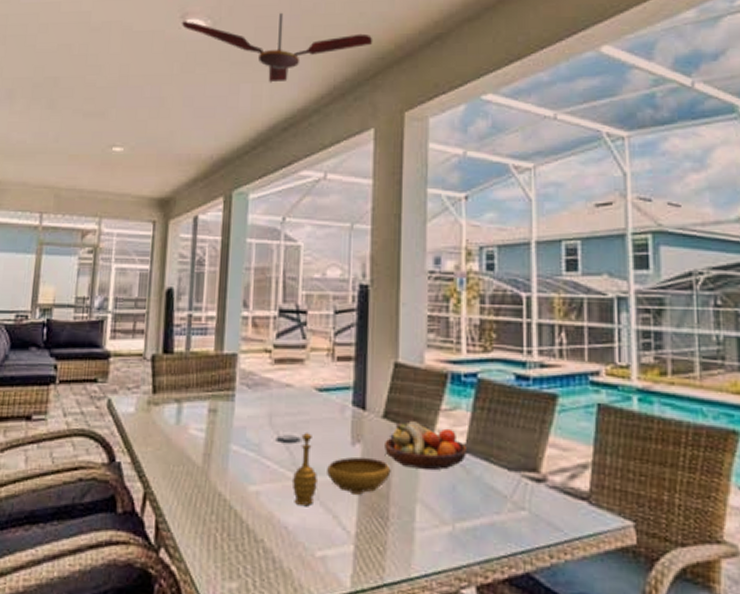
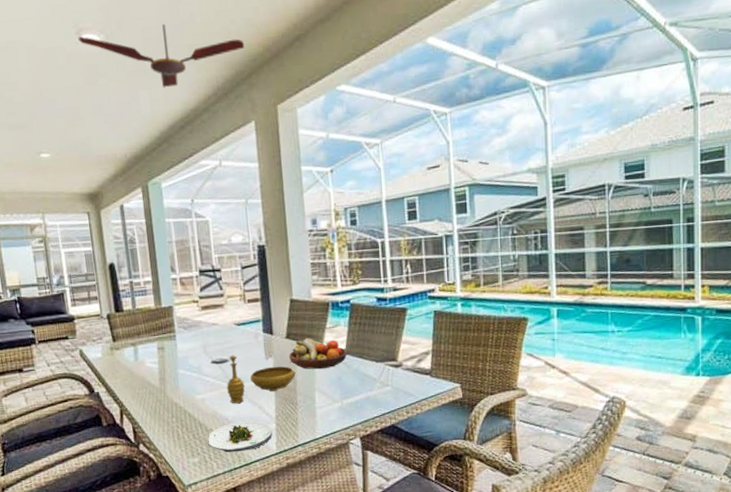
salad plate: none [254,534,348,582] -> present [208,421,272,453]

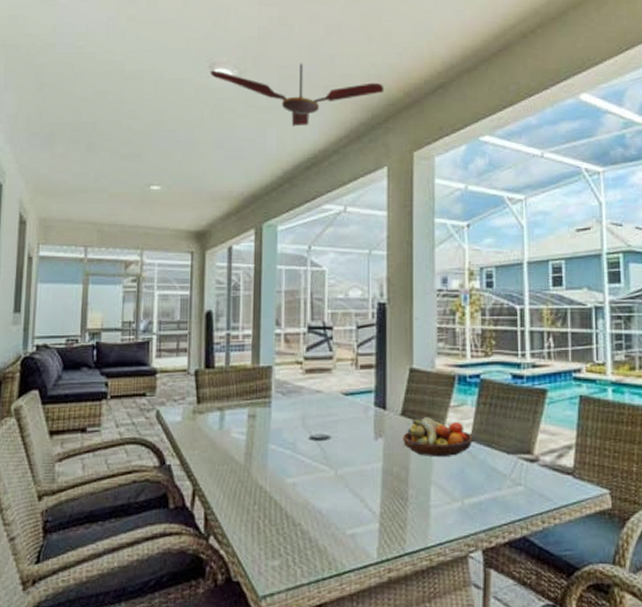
salad plate: present [208,421,272,453] -> none [293,517,374,557]
decorative bowl: present [226,354,296,403] -> none [323,430,409,492]

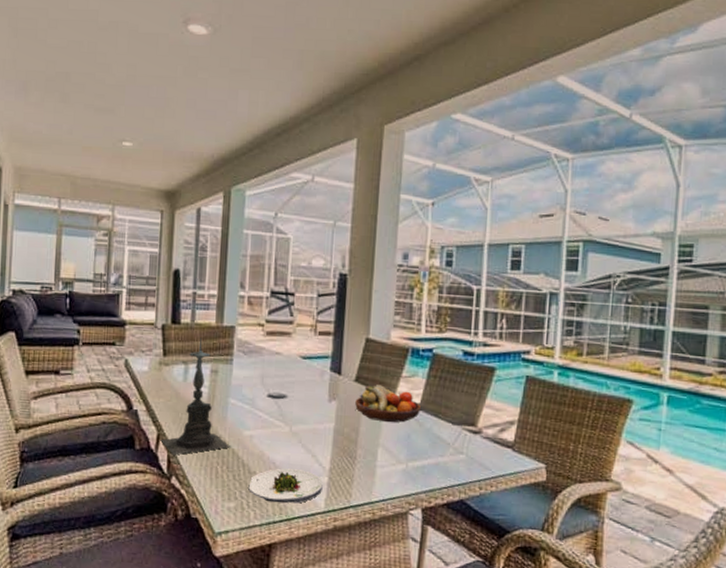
candle holder: none [196,381,272,512] -> present [160,338,230,455]
ceiling fan: present [209,63,385,127] -> none [184,24,360,91]
salad plate: none [293,517,374,557] -> present [248,468,323,504]

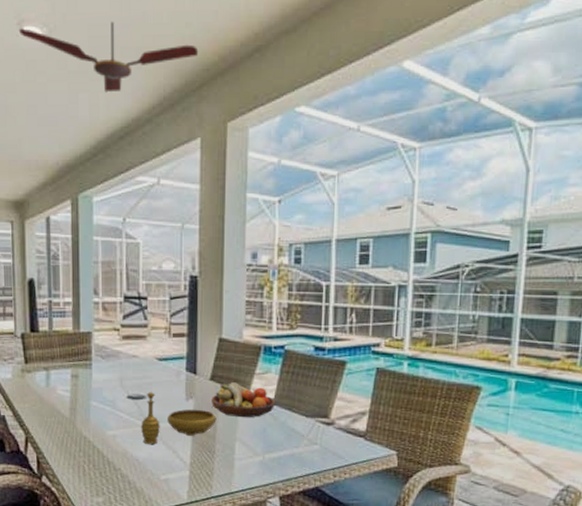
candle holder: present [160,338,230,455] -> none [29,344,95,456]
ceiling fan: none [184,24,360,91] -> present [18,21,199,93]
salad plate: present [248,468,323,504] -> none [115,464,184,497]
decorative bowl: none [279,390,360,447] -> present [140,391,217,444]

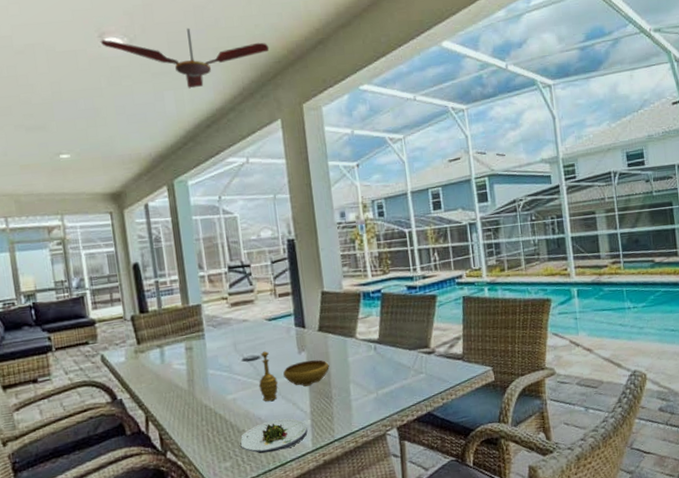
salad plate: none [115,464,184,497] -> present [240,418,308,454]
fruit bowl: present [212,382,276,418] -> none [322,329,381,362]

